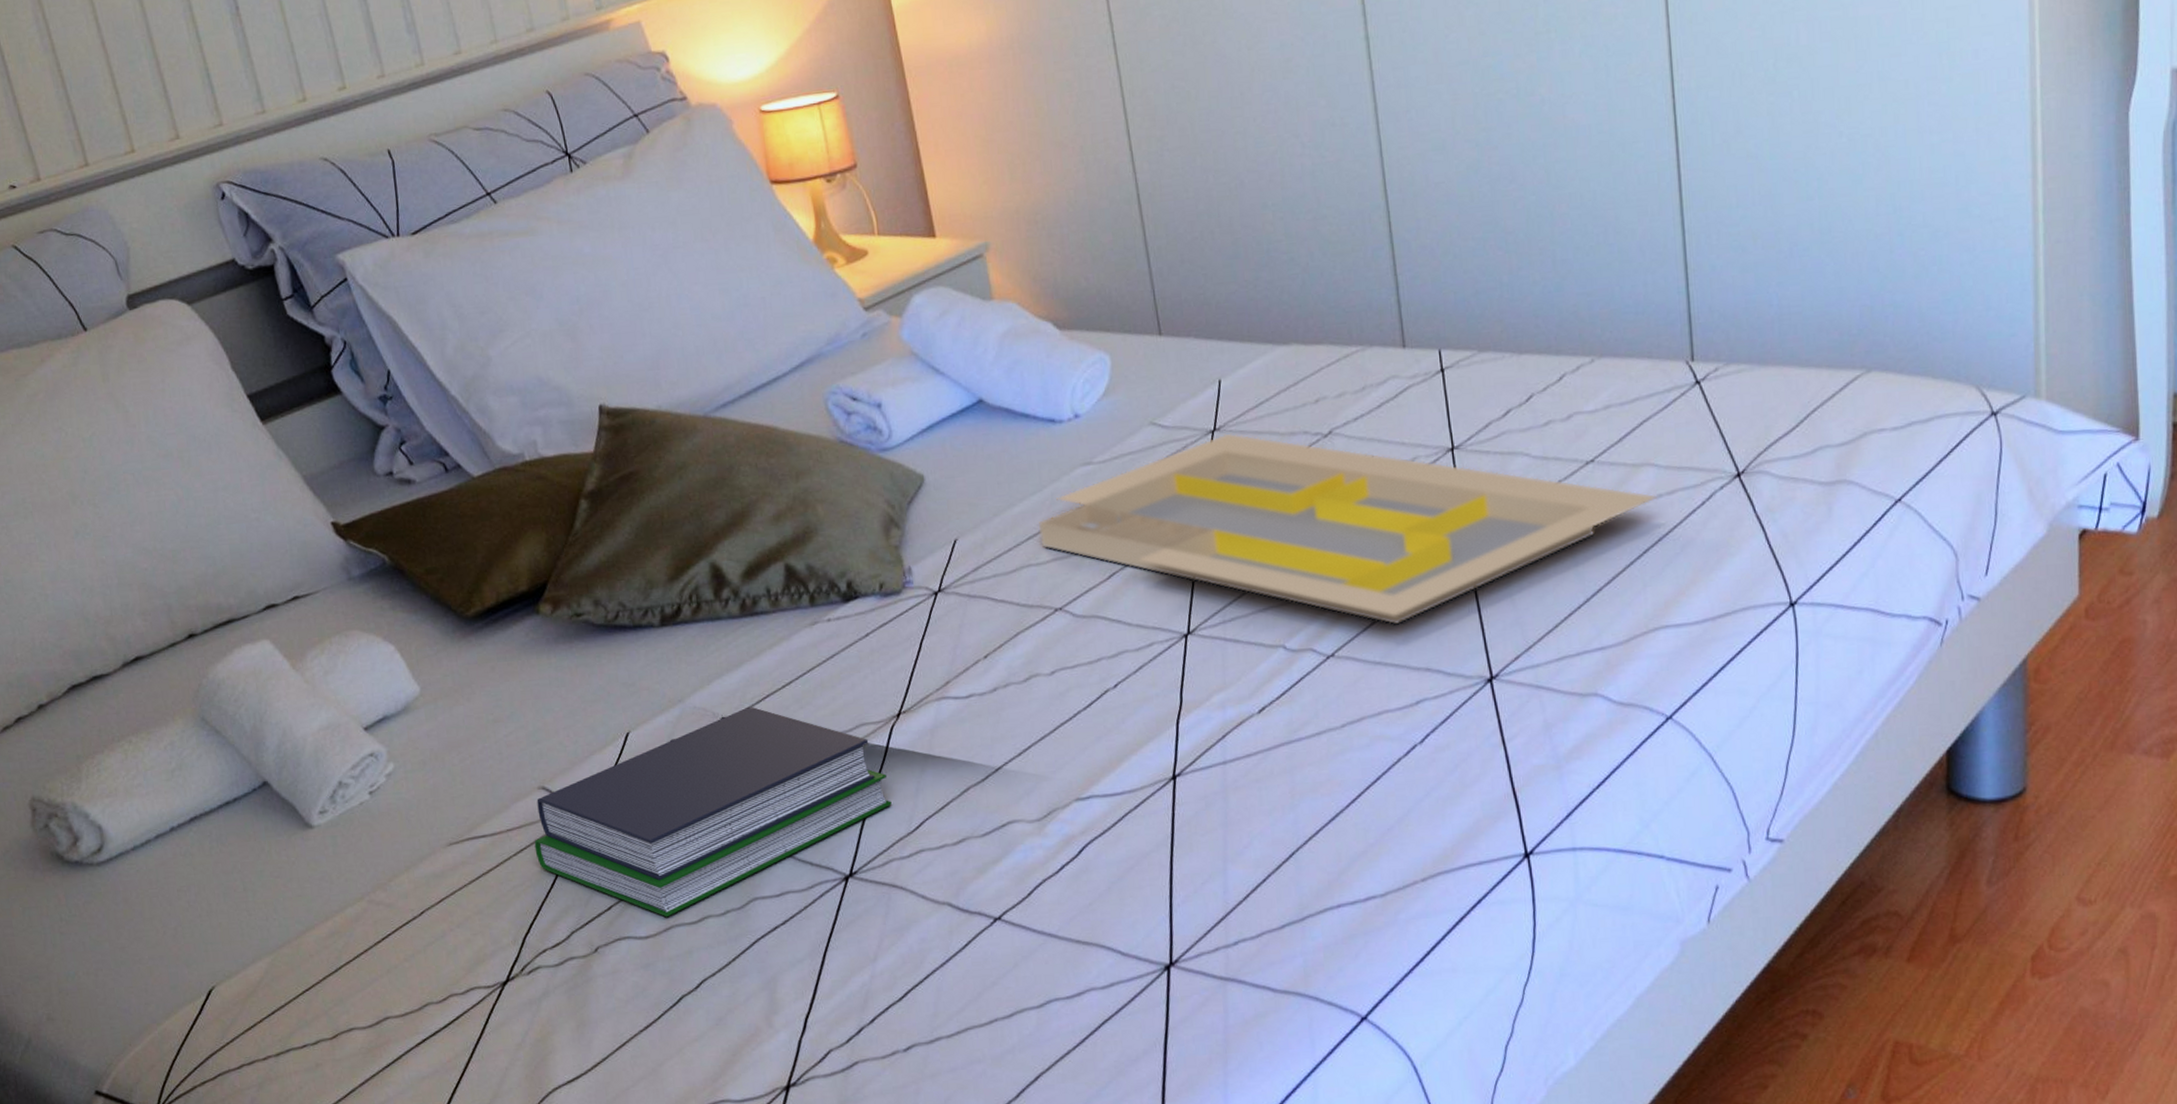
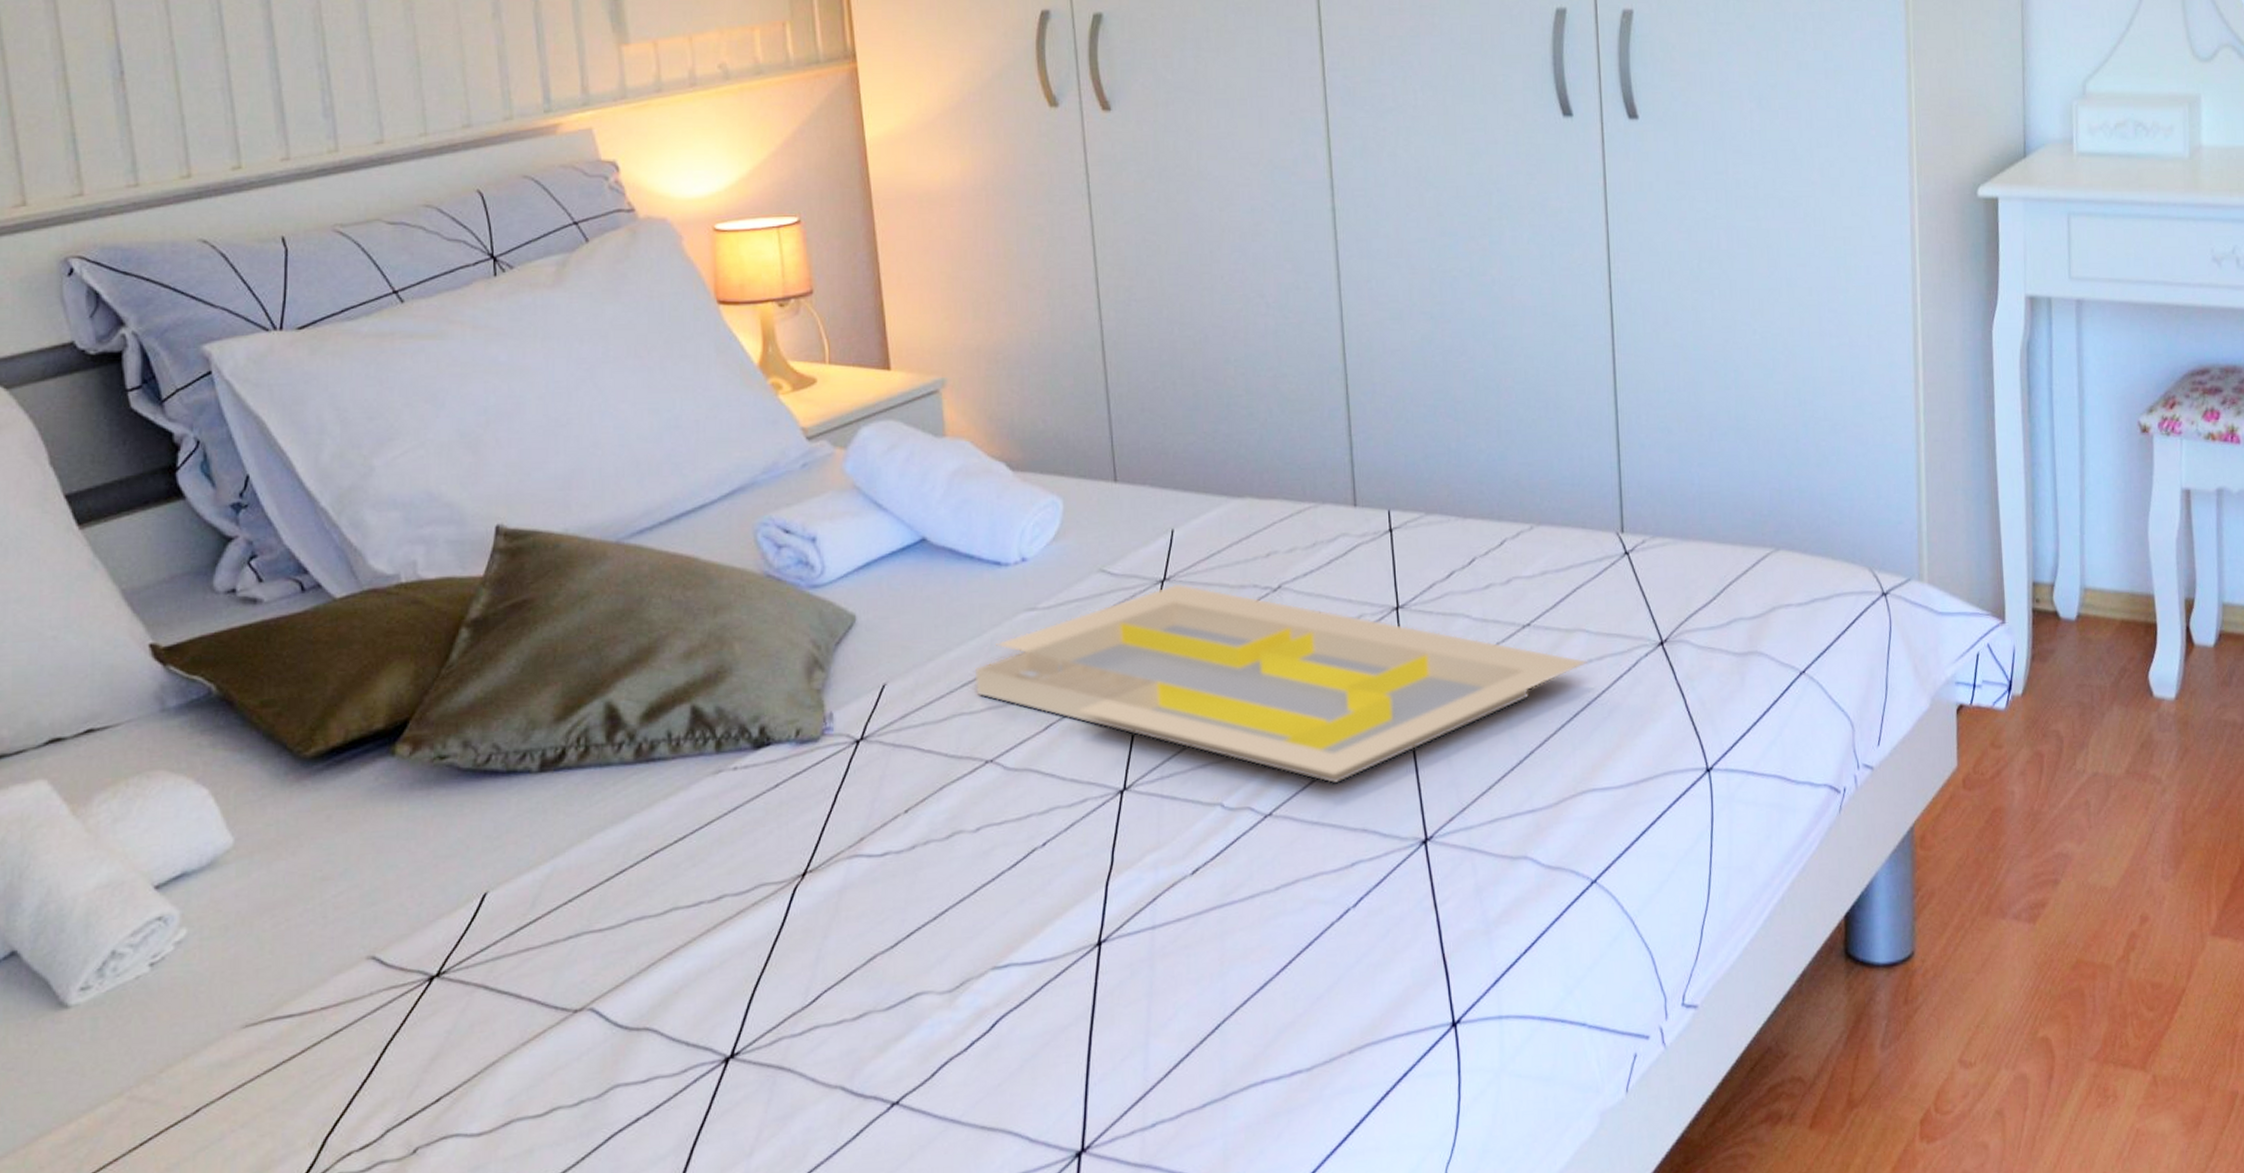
book: present [534,706,892,918] -> none [353,863,787,1110]

